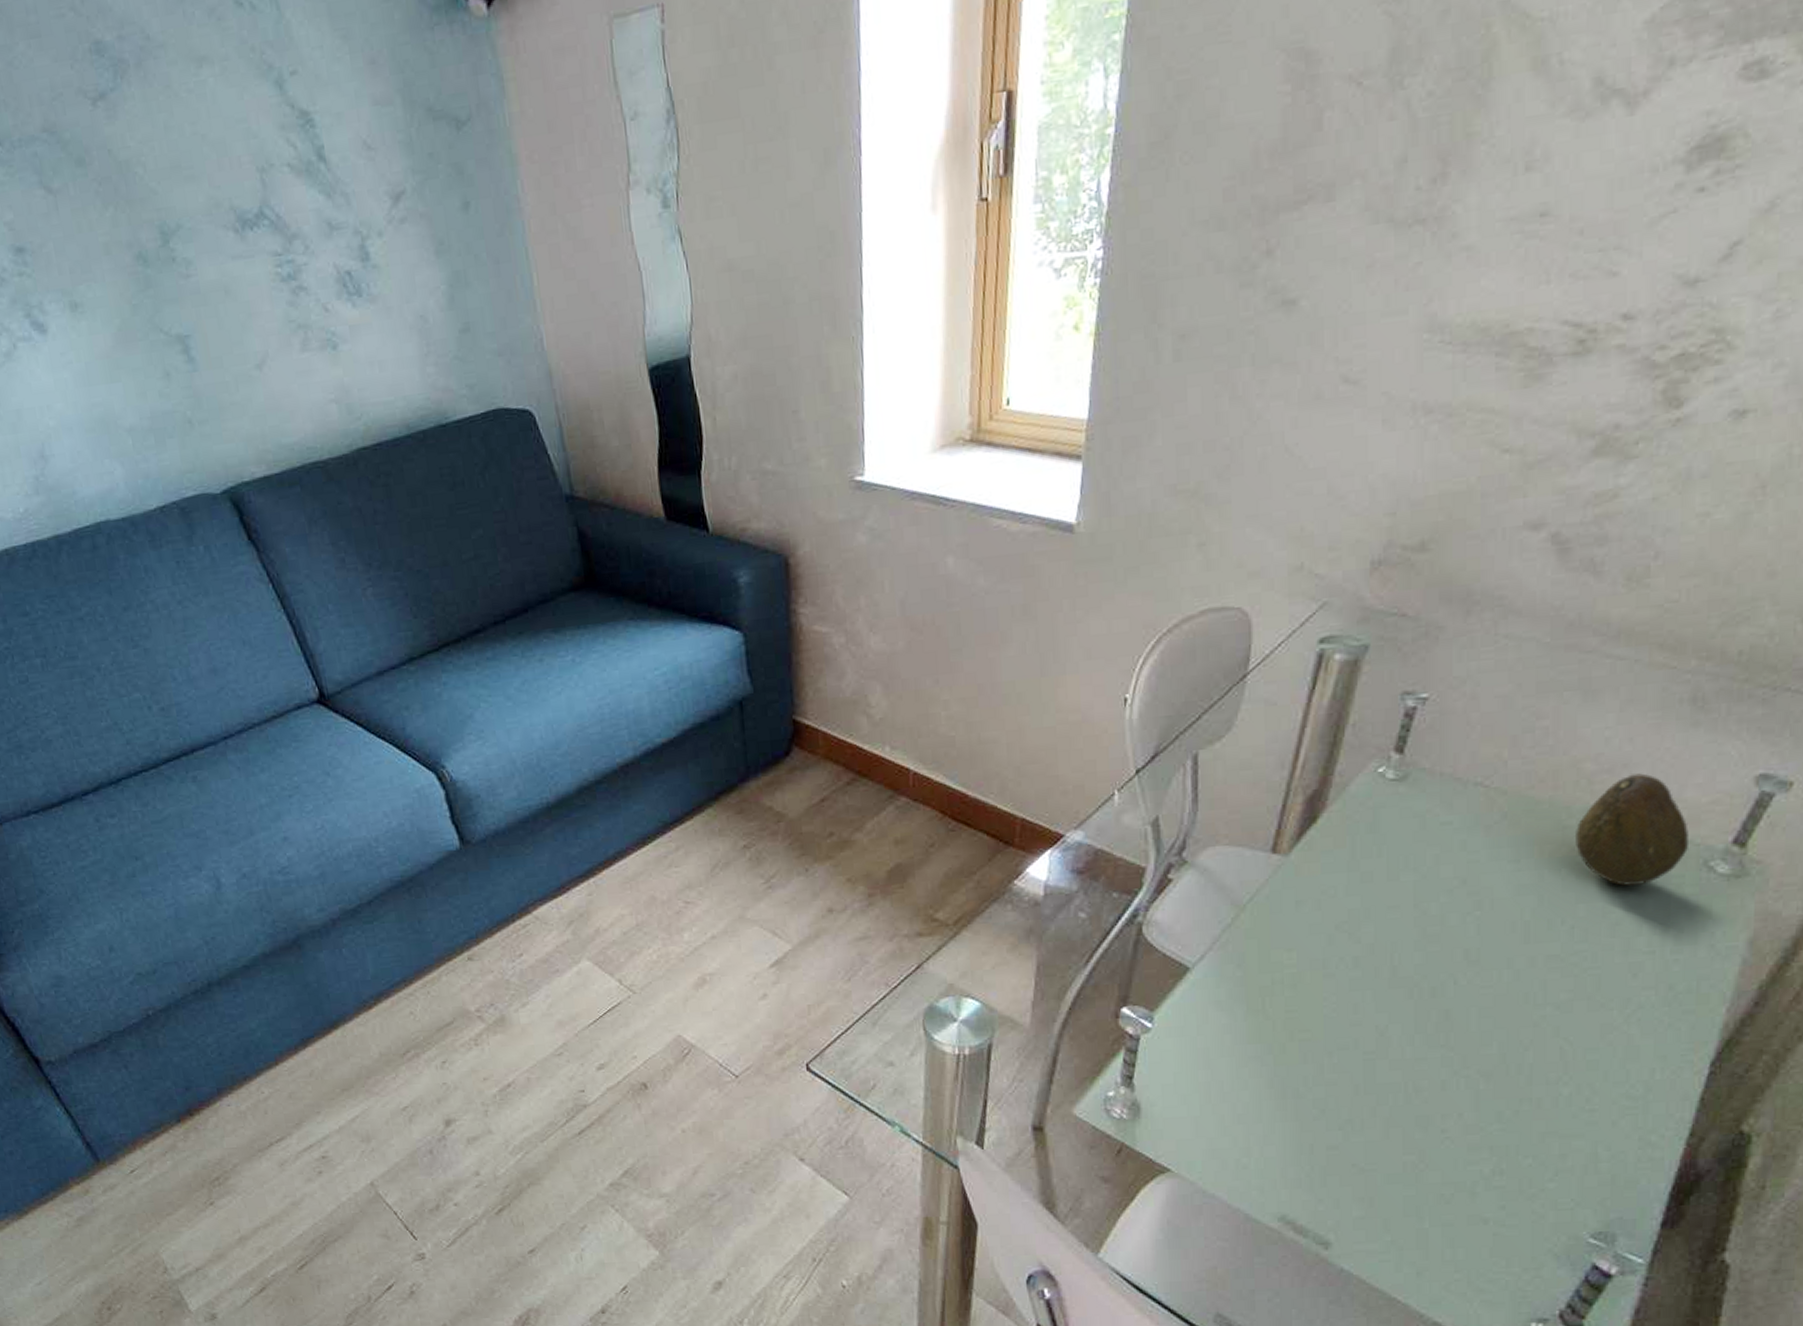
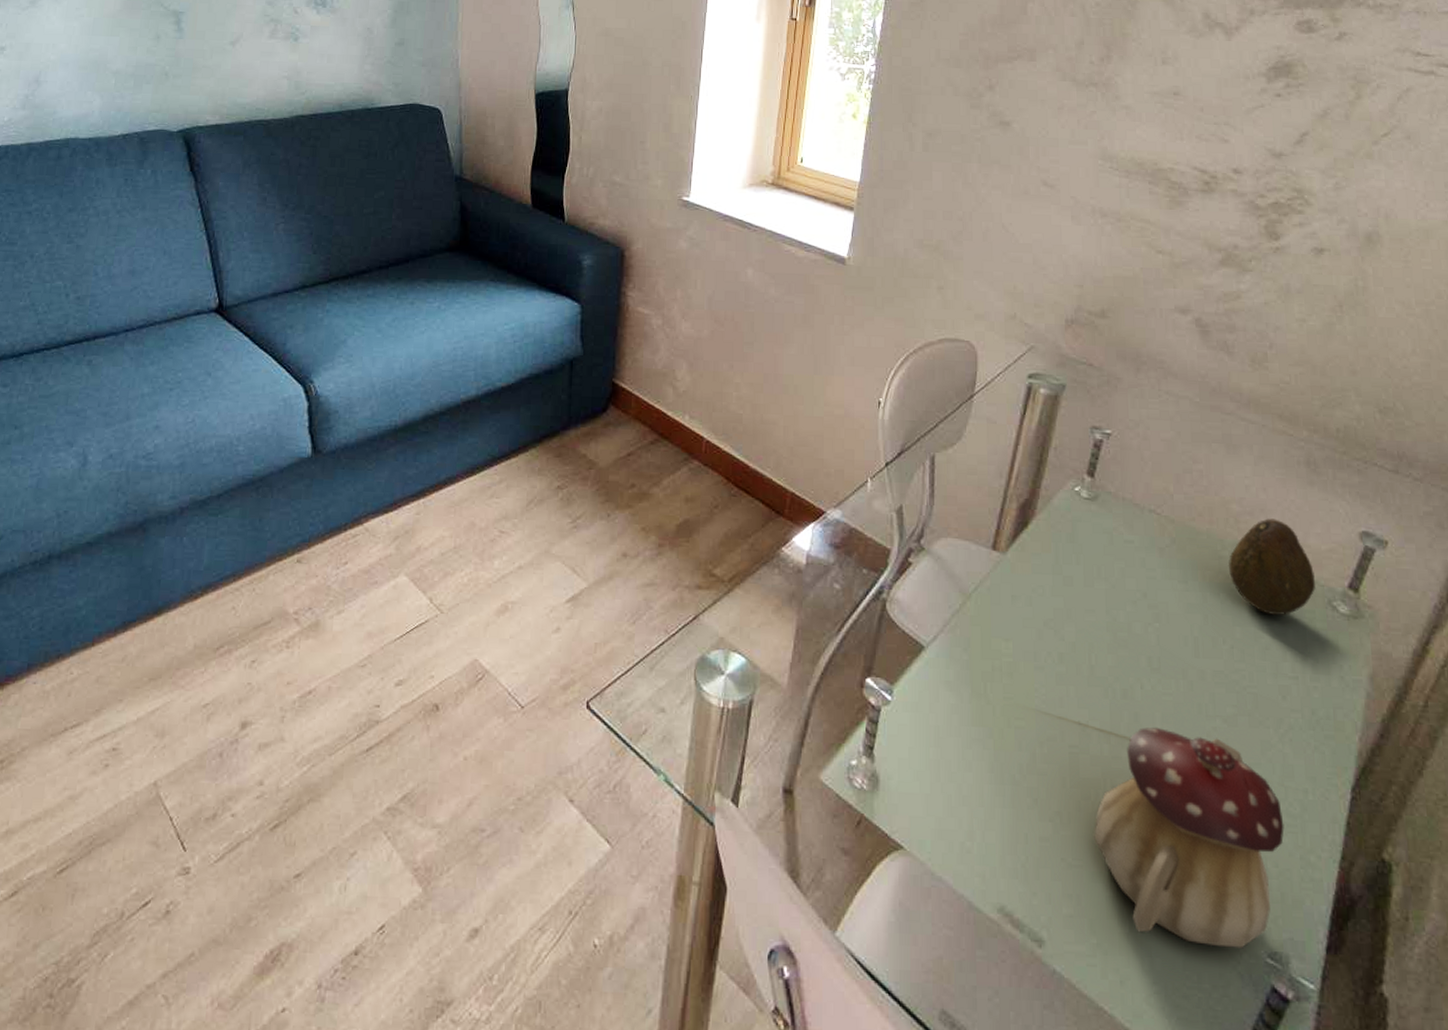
teapot: none [1391,1022,1622,1233] -> present [1094,727,1285,948]

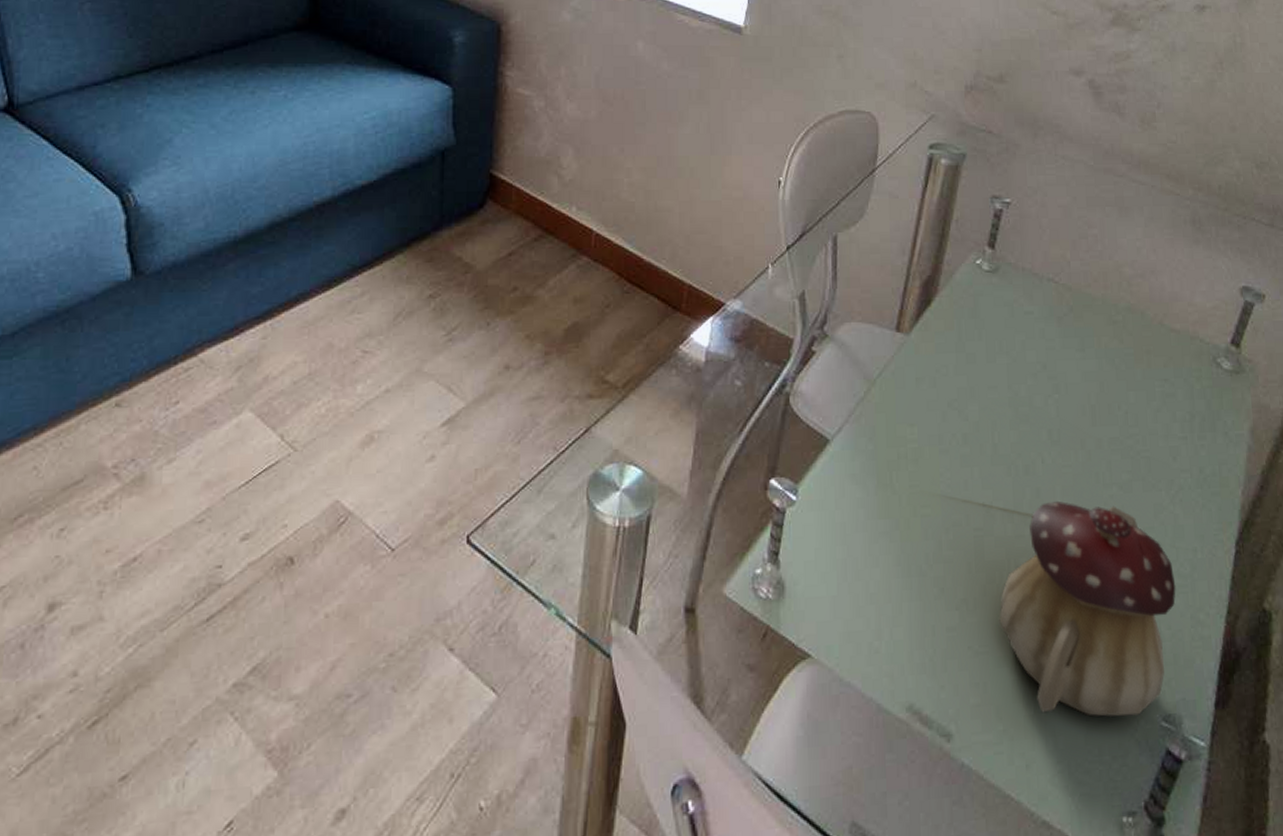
fruit: present [1228,518,1315,616] -> none [1121,279,1201,378]

